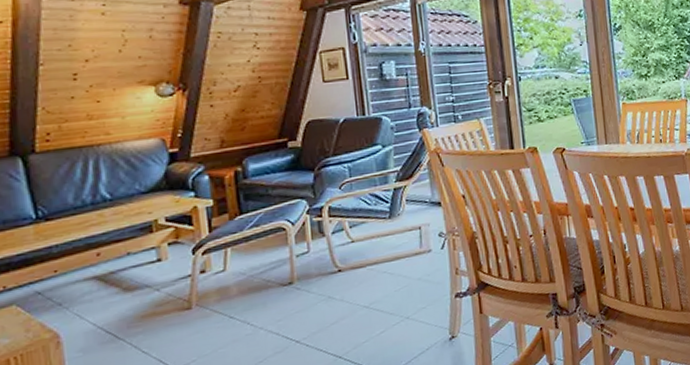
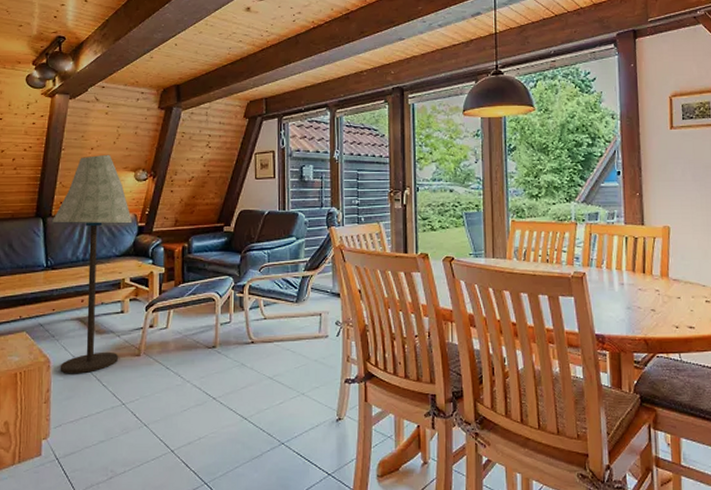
floor lamp: none [37,66,162,348] -> present [52,154,133,374]

